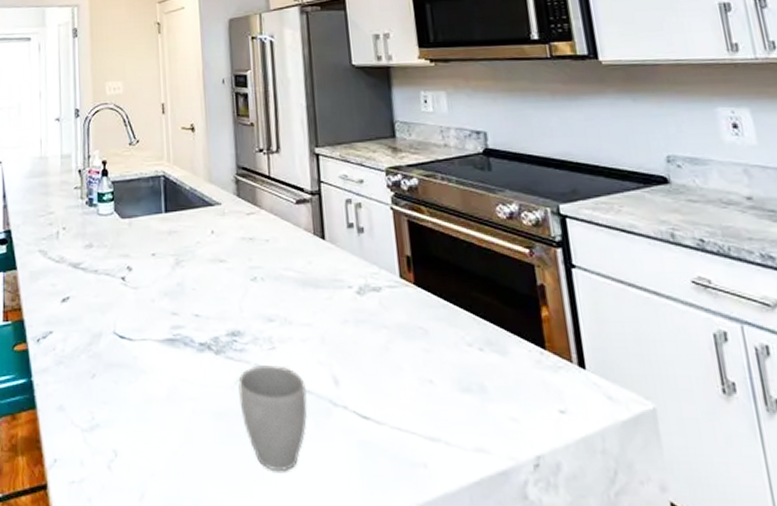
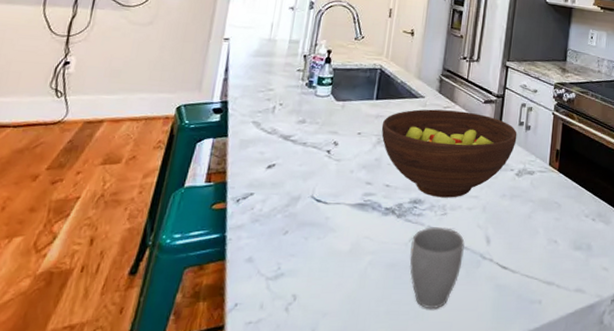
fruit bowl: none [177,217,349,327] -> present [381,109,517,198]

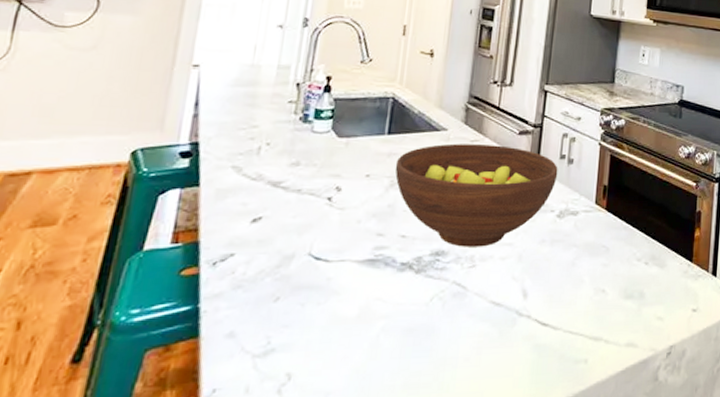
mug: present [410,227,465,310] -> none [431,282,497,379]

